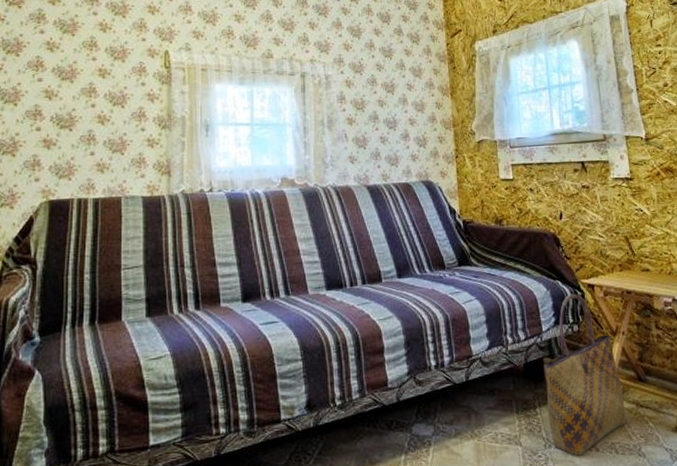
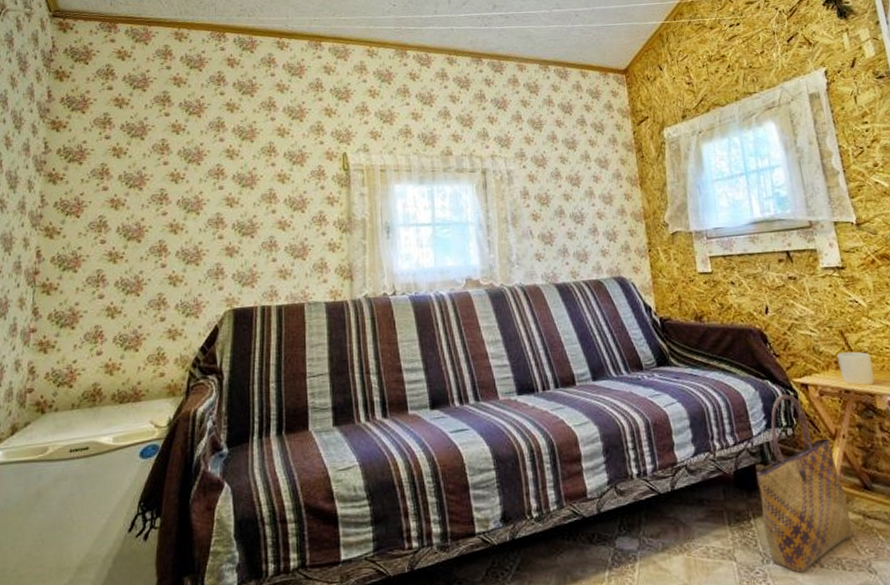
mug: none [621,256,654,287] -> present [836,351,875,386]

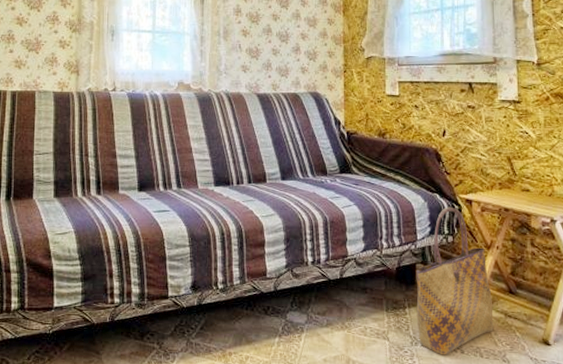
mug: present [836,351,875,386] -> none [501,176,533,206]

